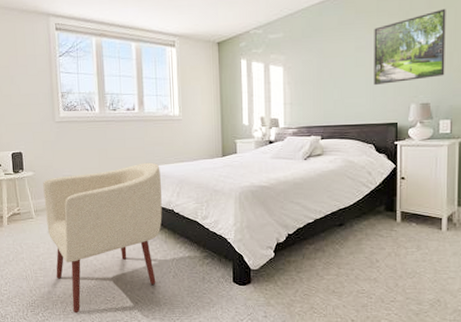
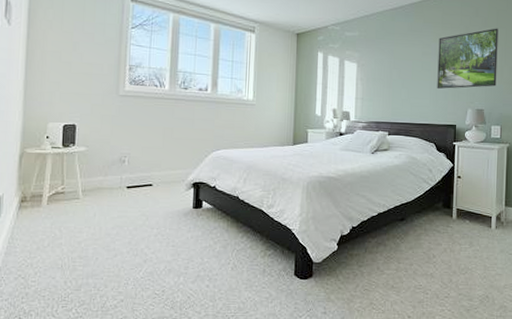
armchair: present [43,162,162,313] -> none [95,145,228,309]

